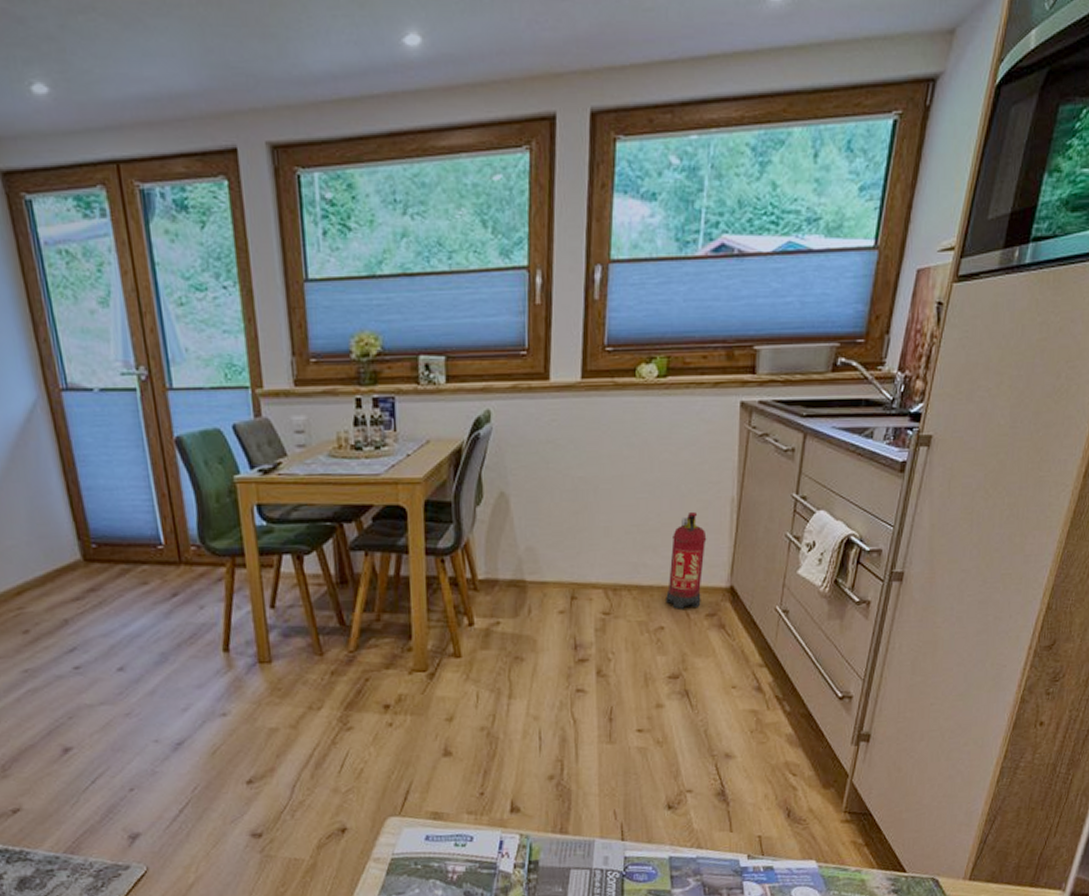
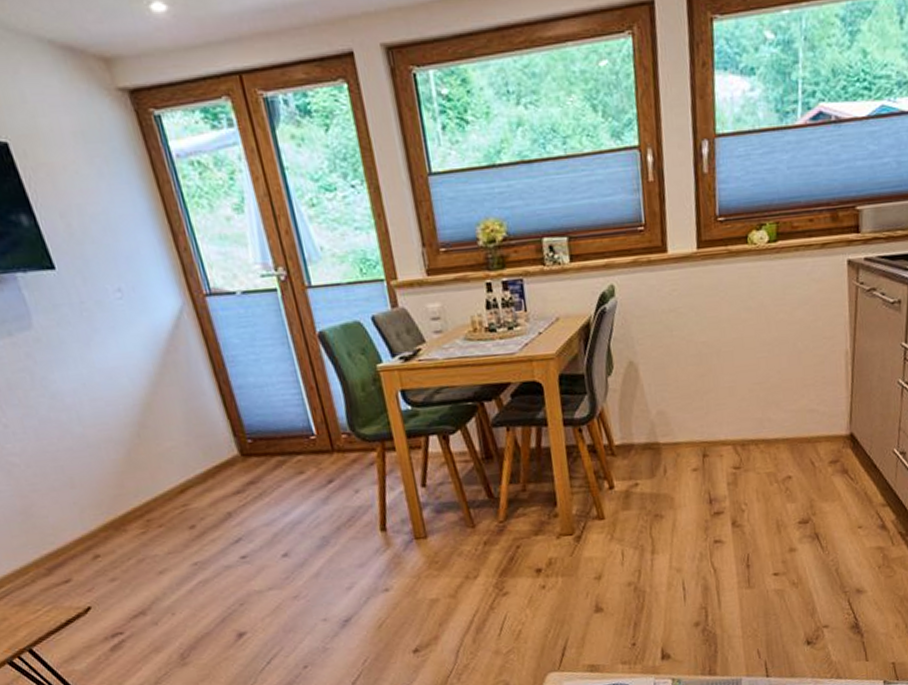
fire extinguisher: present [666,511,707,609] -> none [791,366,825,459]

